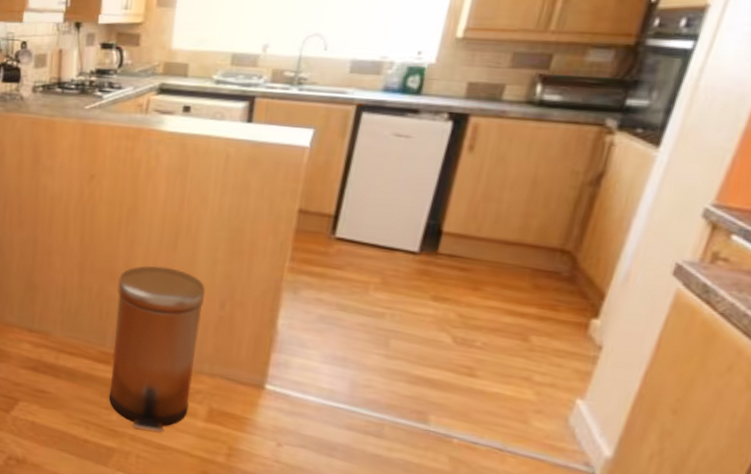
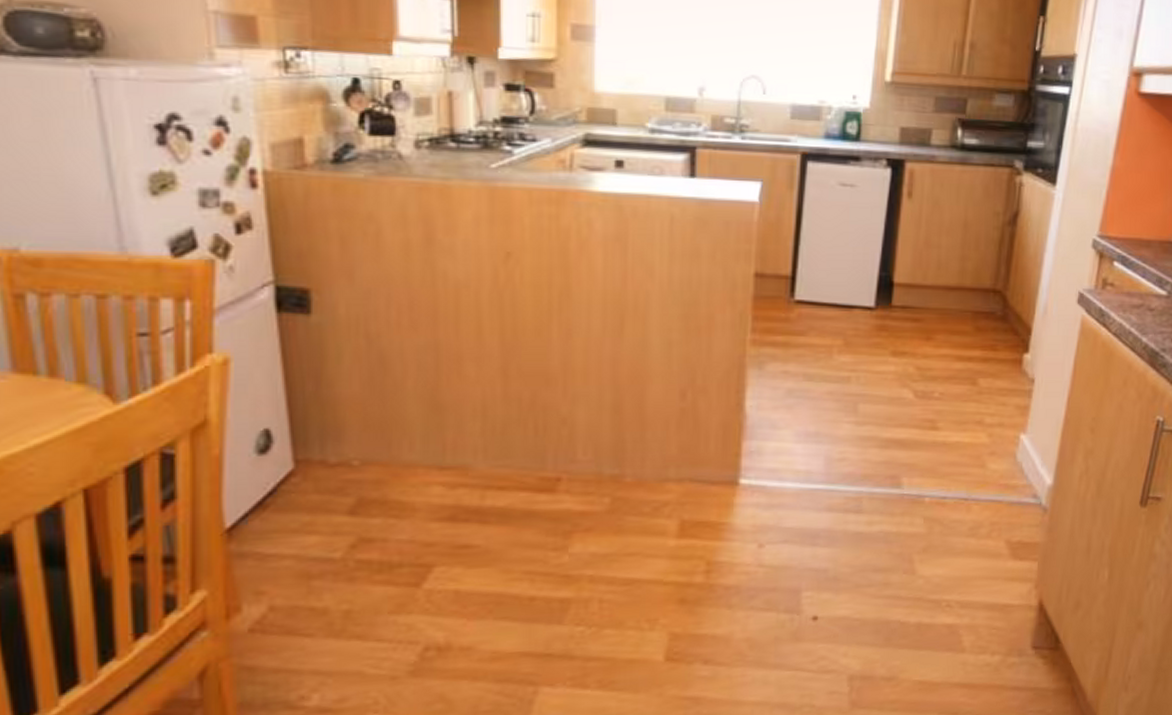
pedal bin: present [108,266,205,433] -> none [554,358,661,567]

